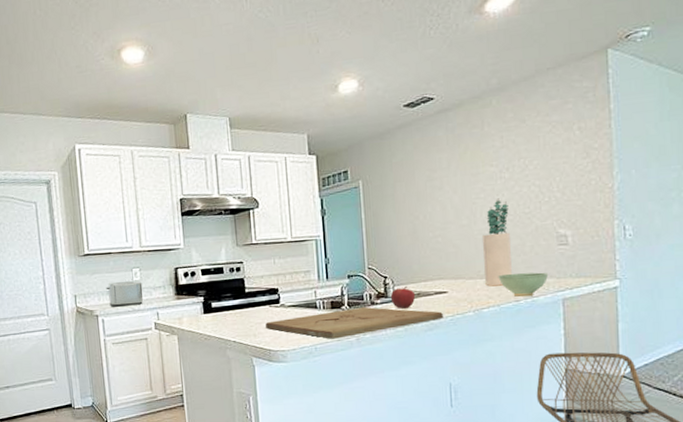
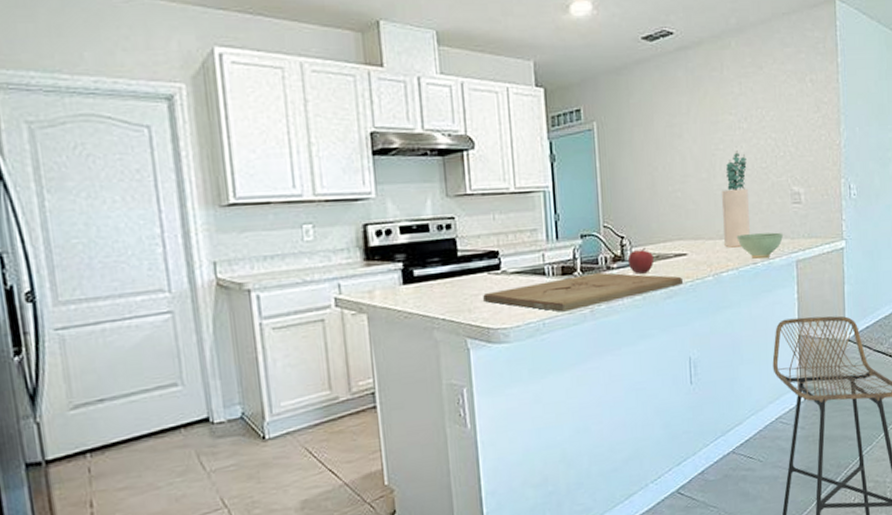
toaster: present [106,281,143,307] -> none [262,241,318,278]

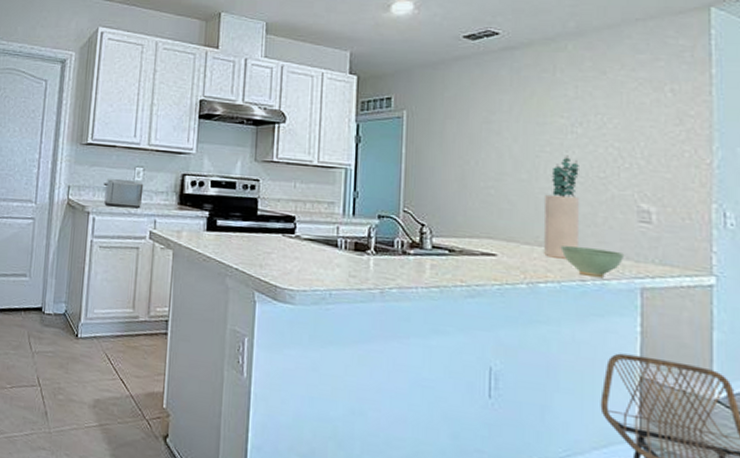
toaster: none [262,241,318,278] -> present [103,178,144,209]
cutting board: present [483,272,683,312] -> none [275,252,488,288]
fruit: present [627,247,655,274] -> none [426,238,457,266]

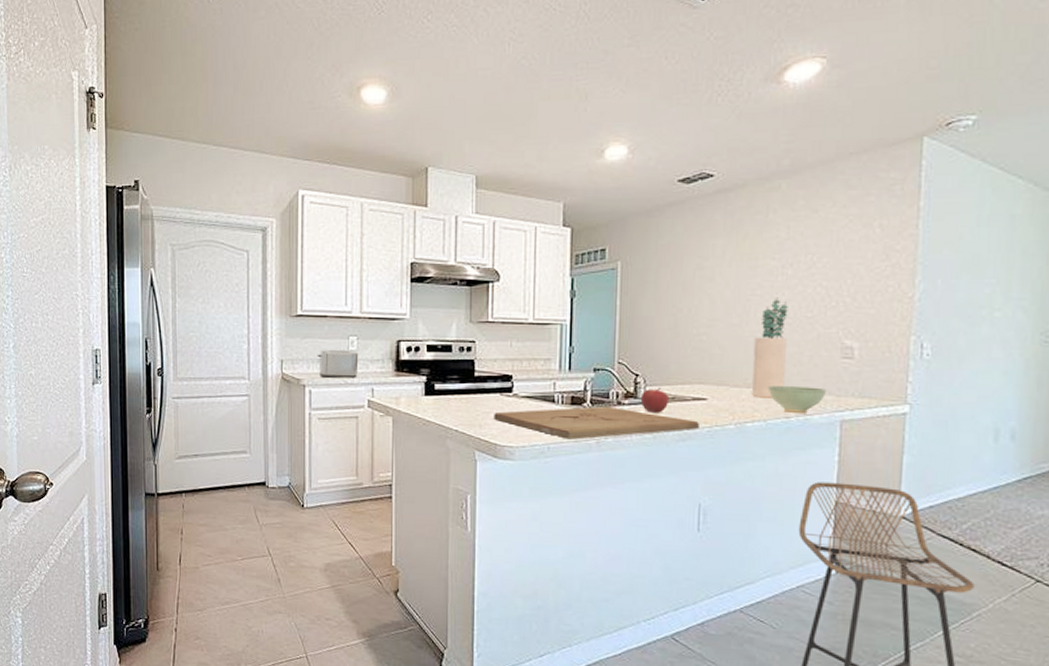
cutting board: none [275,252,488,288] -> present [494,406,699,440]
fruit: none [426,238,457,266] -> present [640,387,670,413]

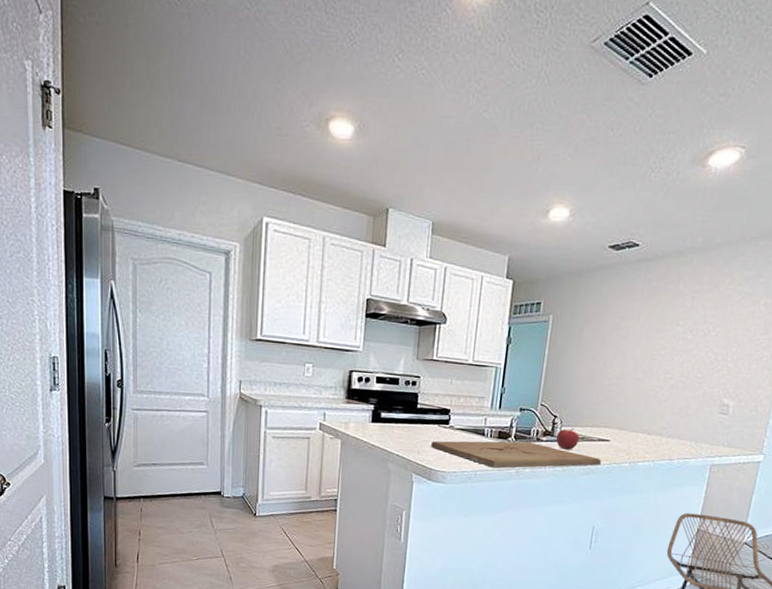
toaster: present [317,349,359,378] -> none [274,373,313,403]
vase: present [752,297,788,400] -> none [646,358,684,444]
bowl: present [767,386,828,413] -> none [658,433,705,457]

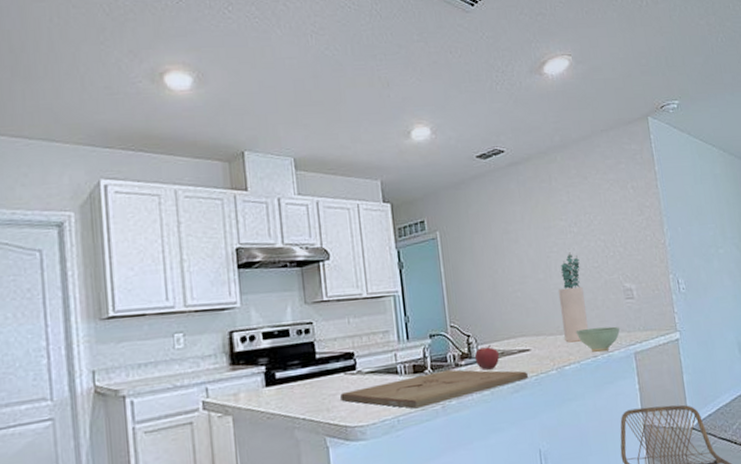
vase: none [646,358,684,444] -> present [558,252,589,343]
bowl: none [658,433,705,457] -> present [575,326,621,352]

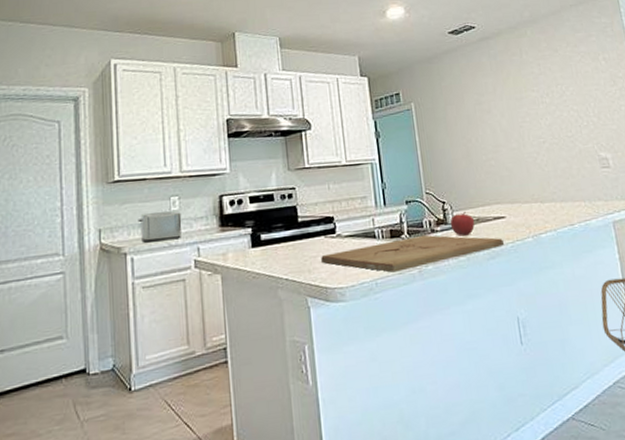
toaster: none [137,349,188,384] -> present [138,211,182,243]
vase: present [558,252,589,343] -> none [531,122,565,211]
bowl: present [575,326,621,352] -> none [551,195,597,220]

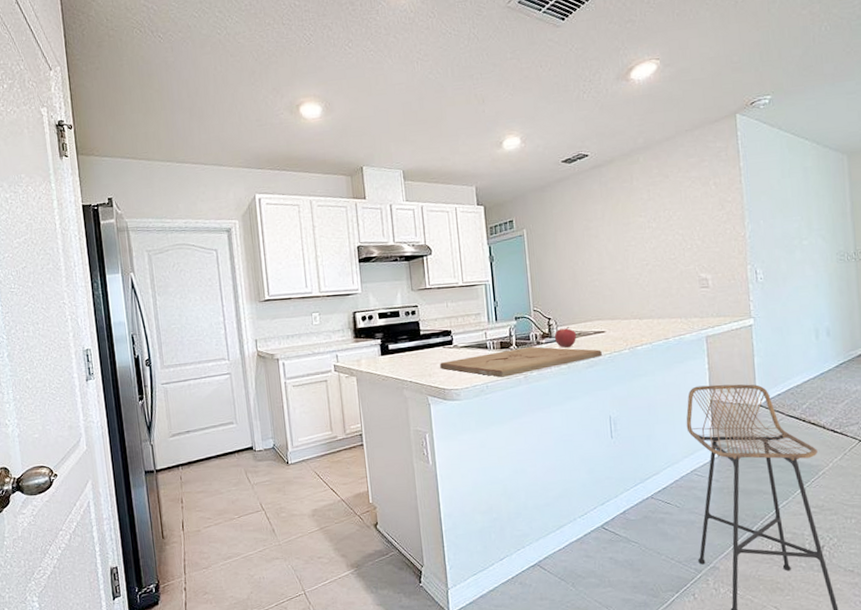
toaster: present [138,211,182,243] -> none [286,325,323,351]

